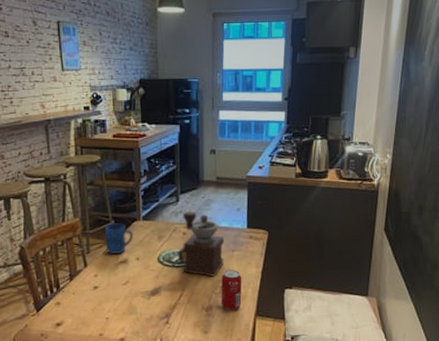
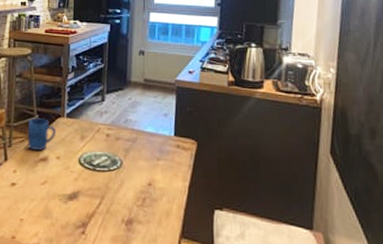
coffee grinder: present [177,211,225,277] -> none [99,112,150,186]
beverage can: present [221,270,242,311] -> none [143,180,167,228]

